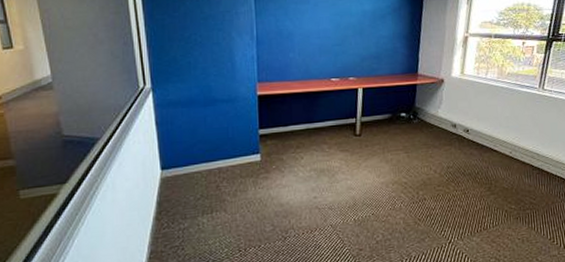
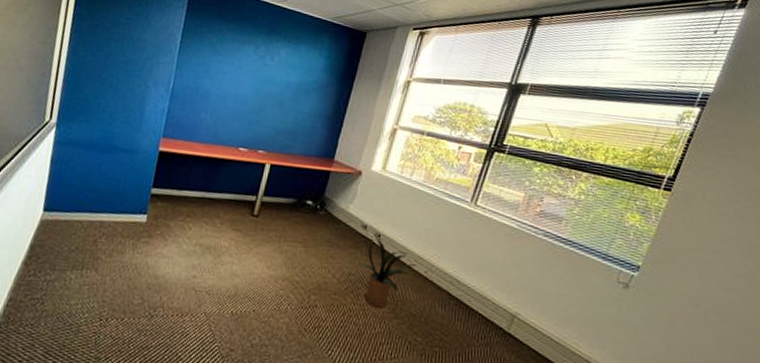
house plant: none [457,132,504,190] -> present [362,236,418,308]

